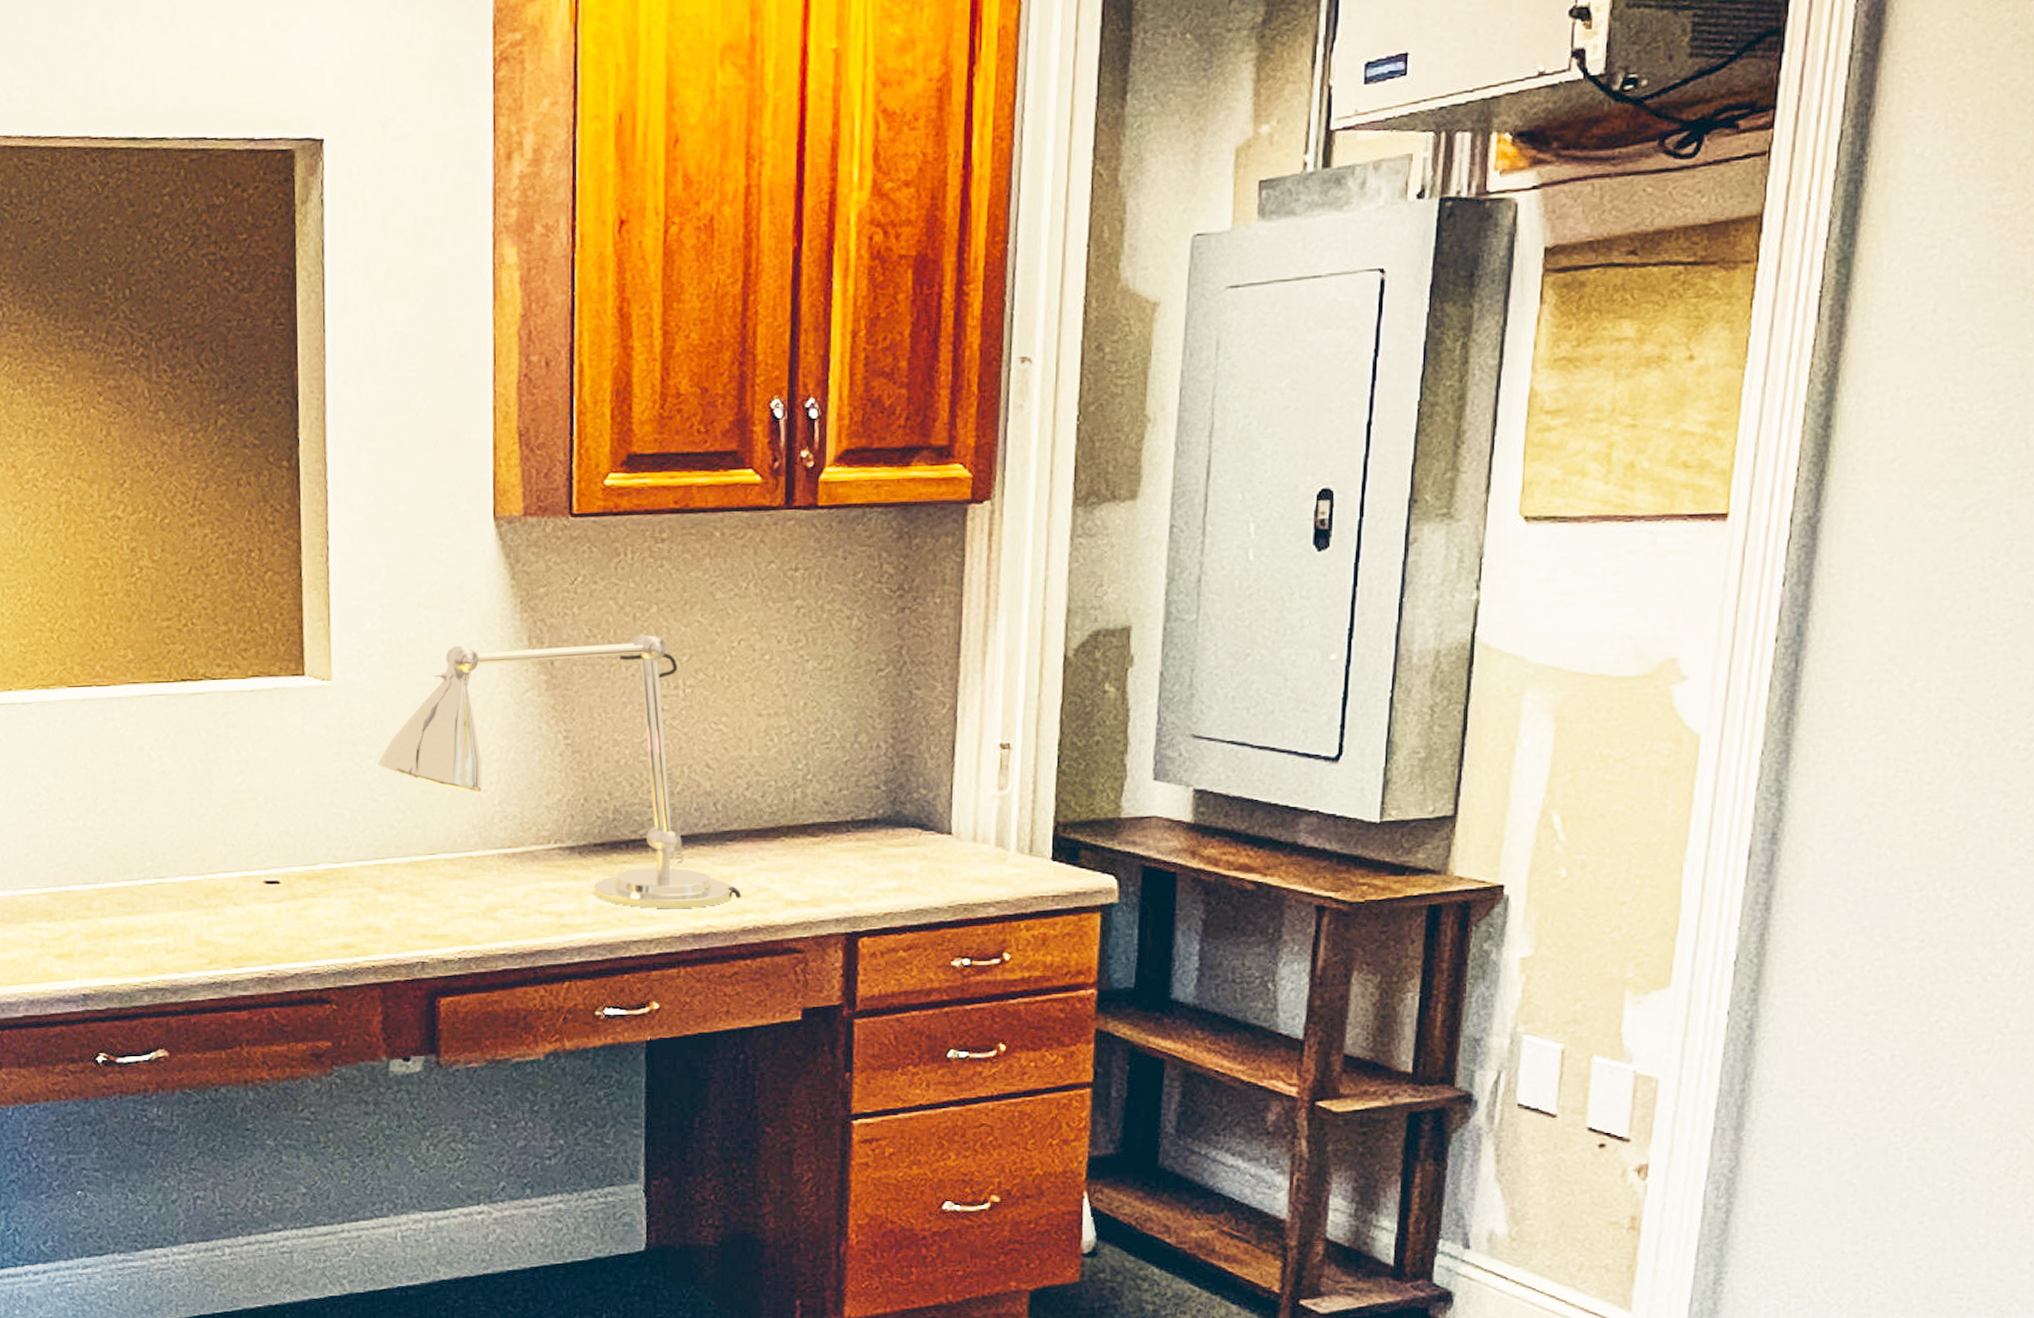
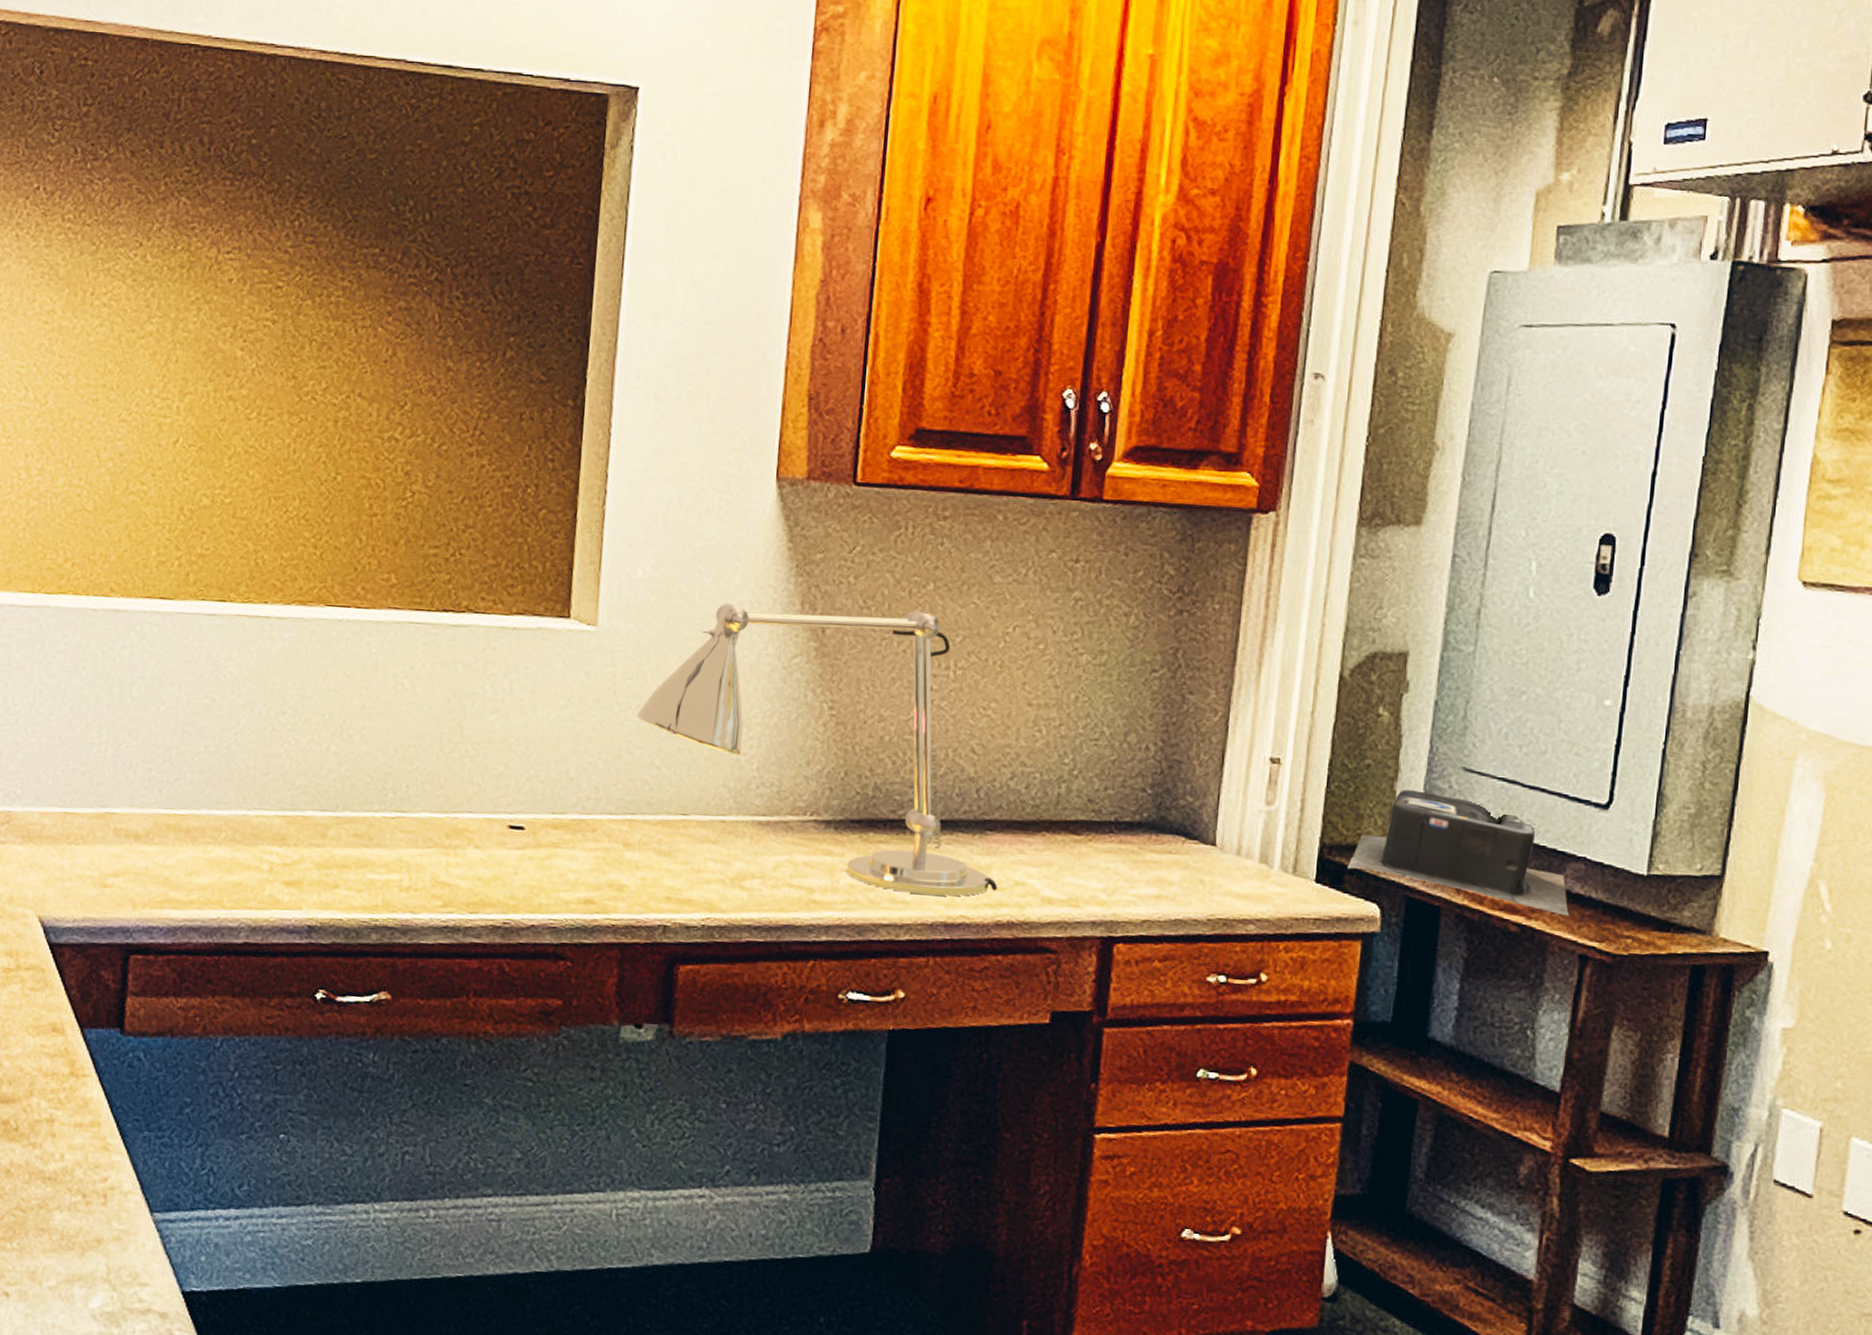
printer: none [1083,762,1304,870] -> present [1347,789,1569,916]

